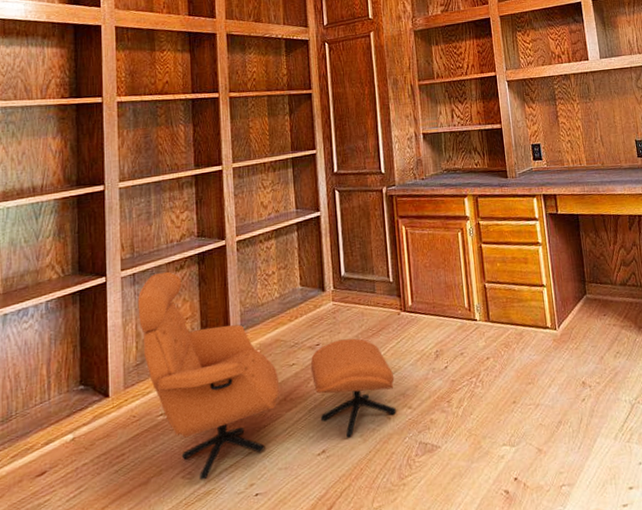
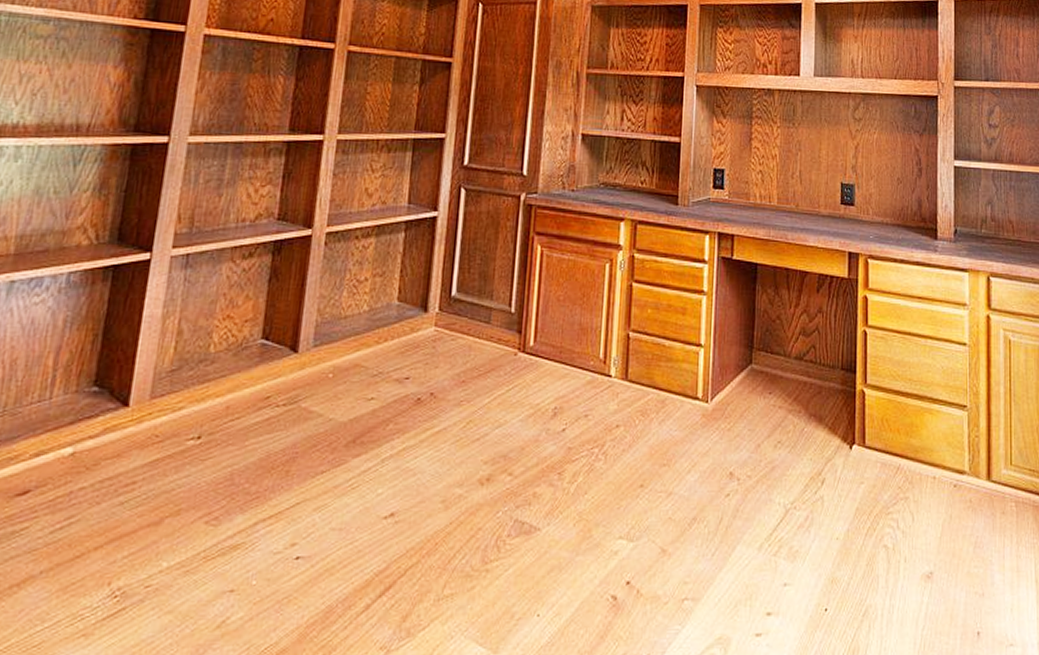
armchair: present [137,271,396,481] -> none [183,257,497,530]

